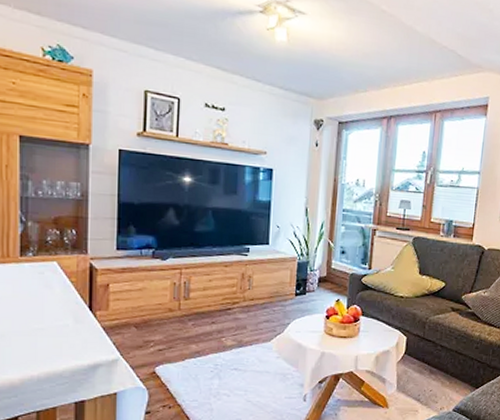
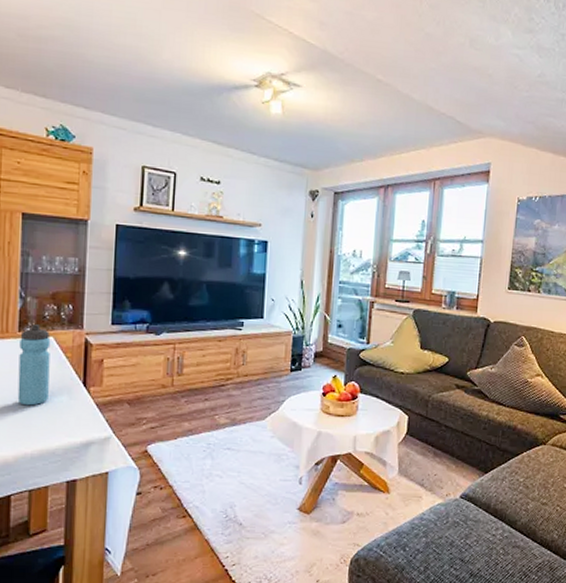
water bottle: none [21,249,54,330] -> present [17,324,51,406]

